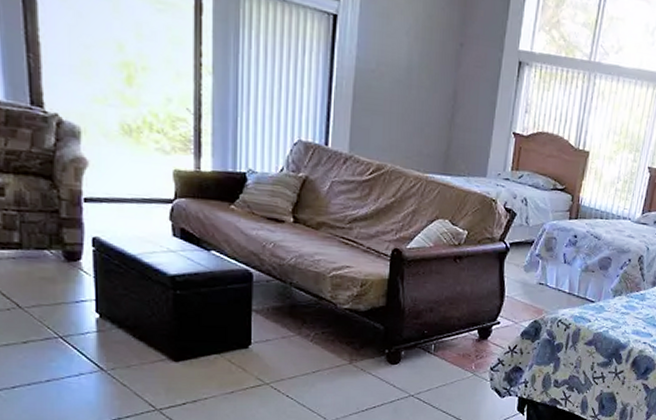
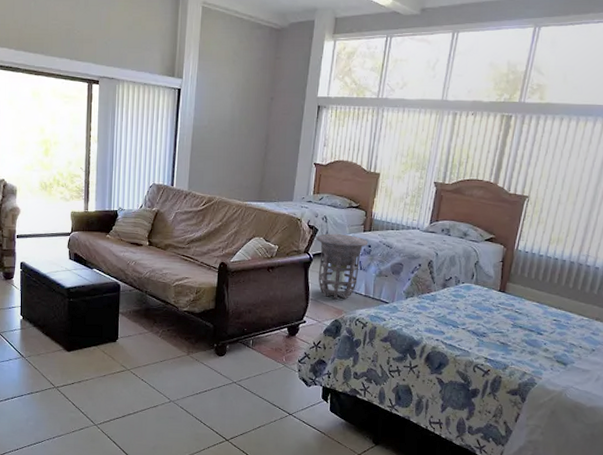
side table: none [514,219,575,297] -> present [316,233,369,299]

